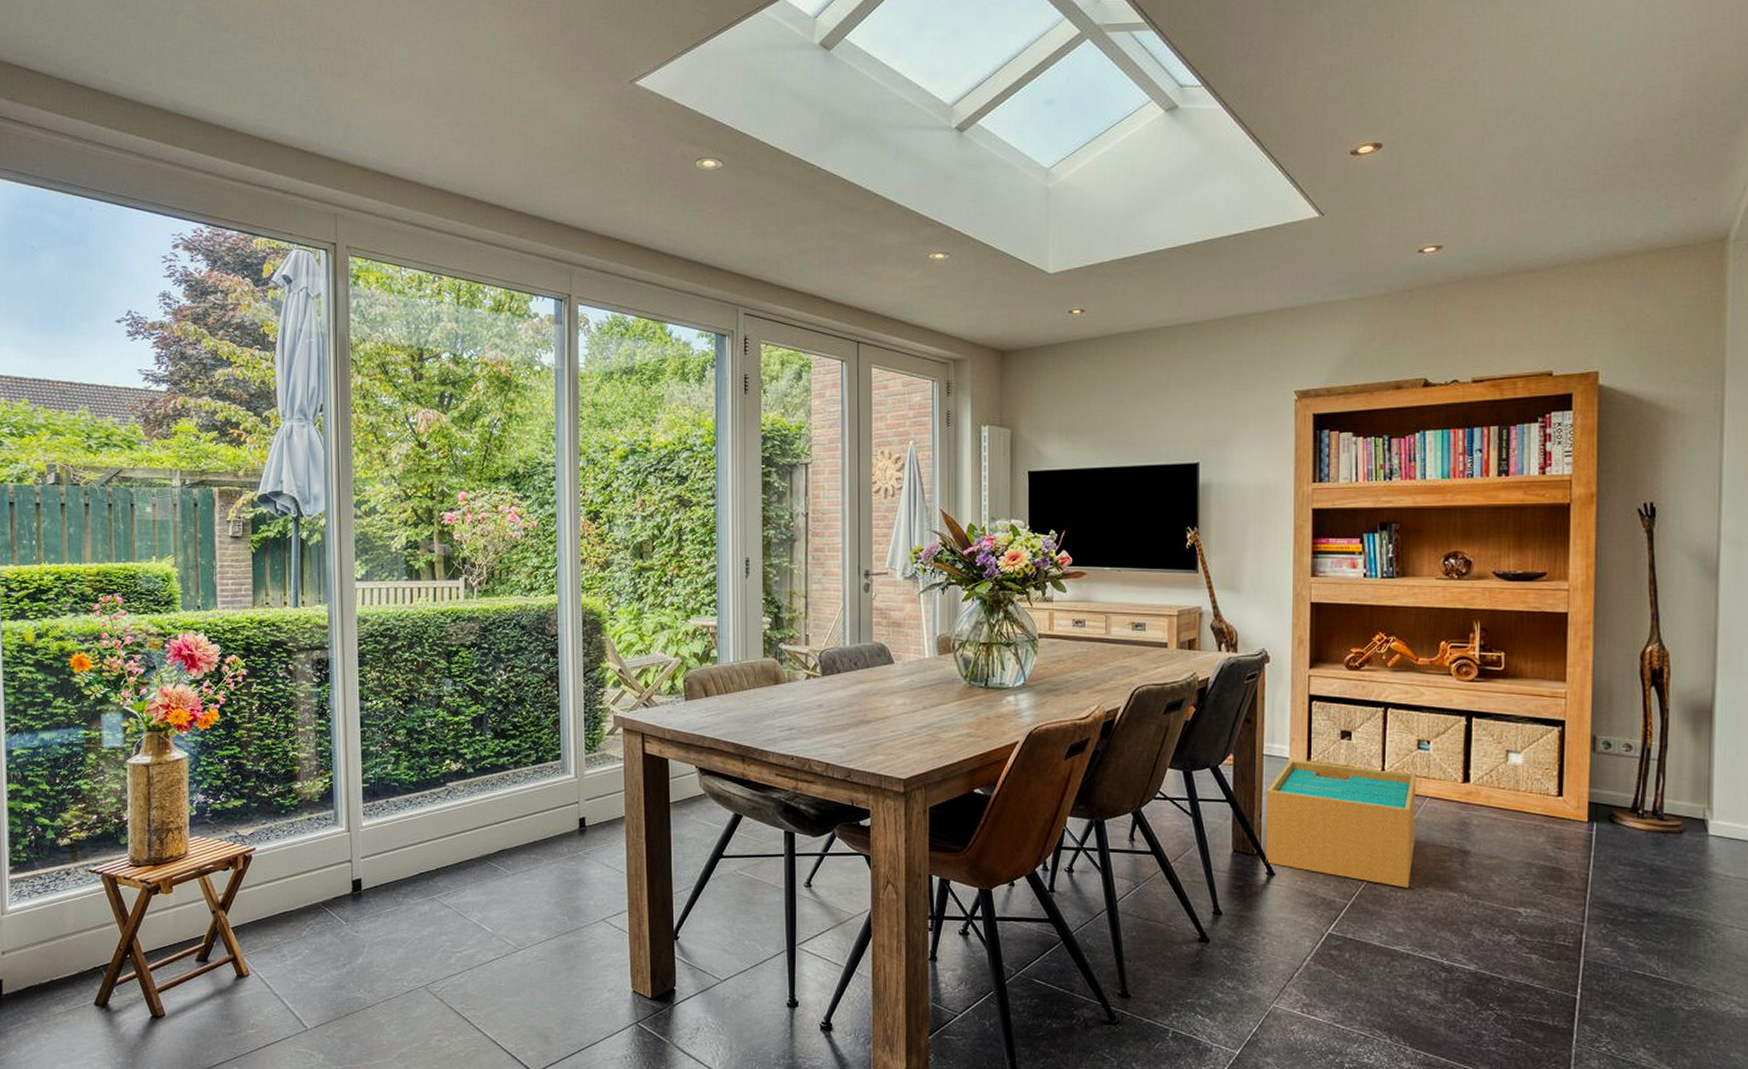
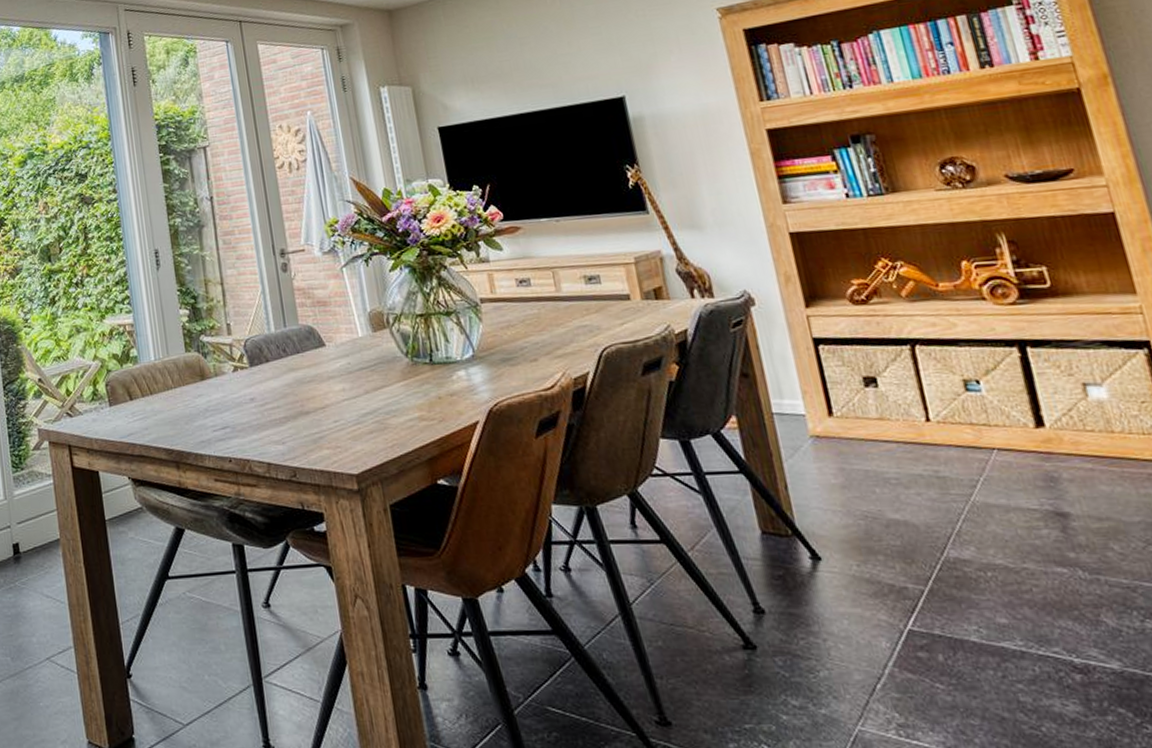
cardboard box: present [1265,760,1416,888] -> none [786,416,1000,566]

